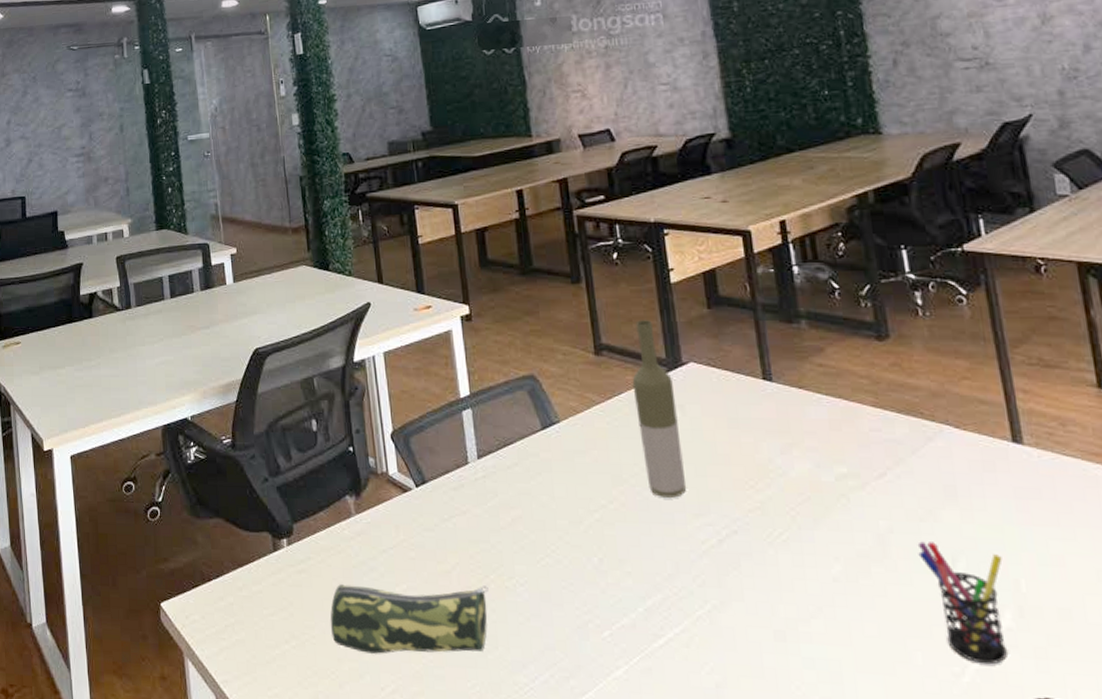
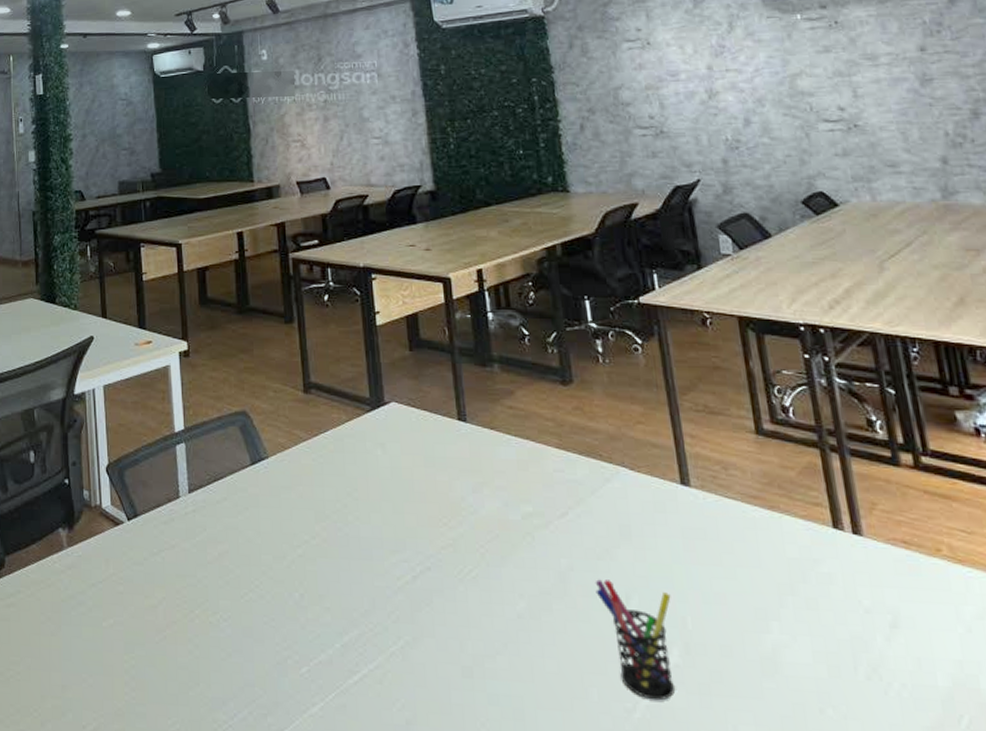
pencil case: present [330,584,489,654] -> none [36,619,193,691]
bottle: present [632,320,687,498] -> none [337,360,385,534]

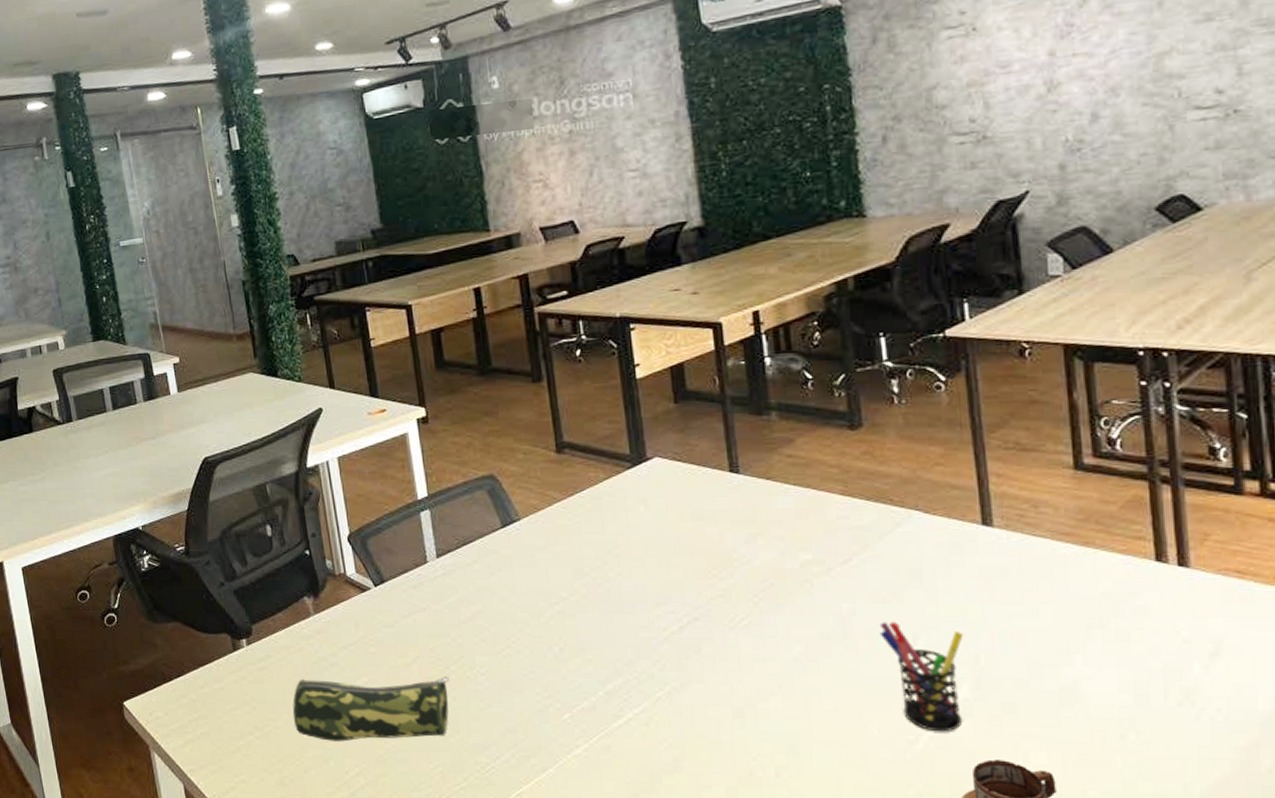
pencil case: none [36,619,193,691] -> present [292,676,450,741]

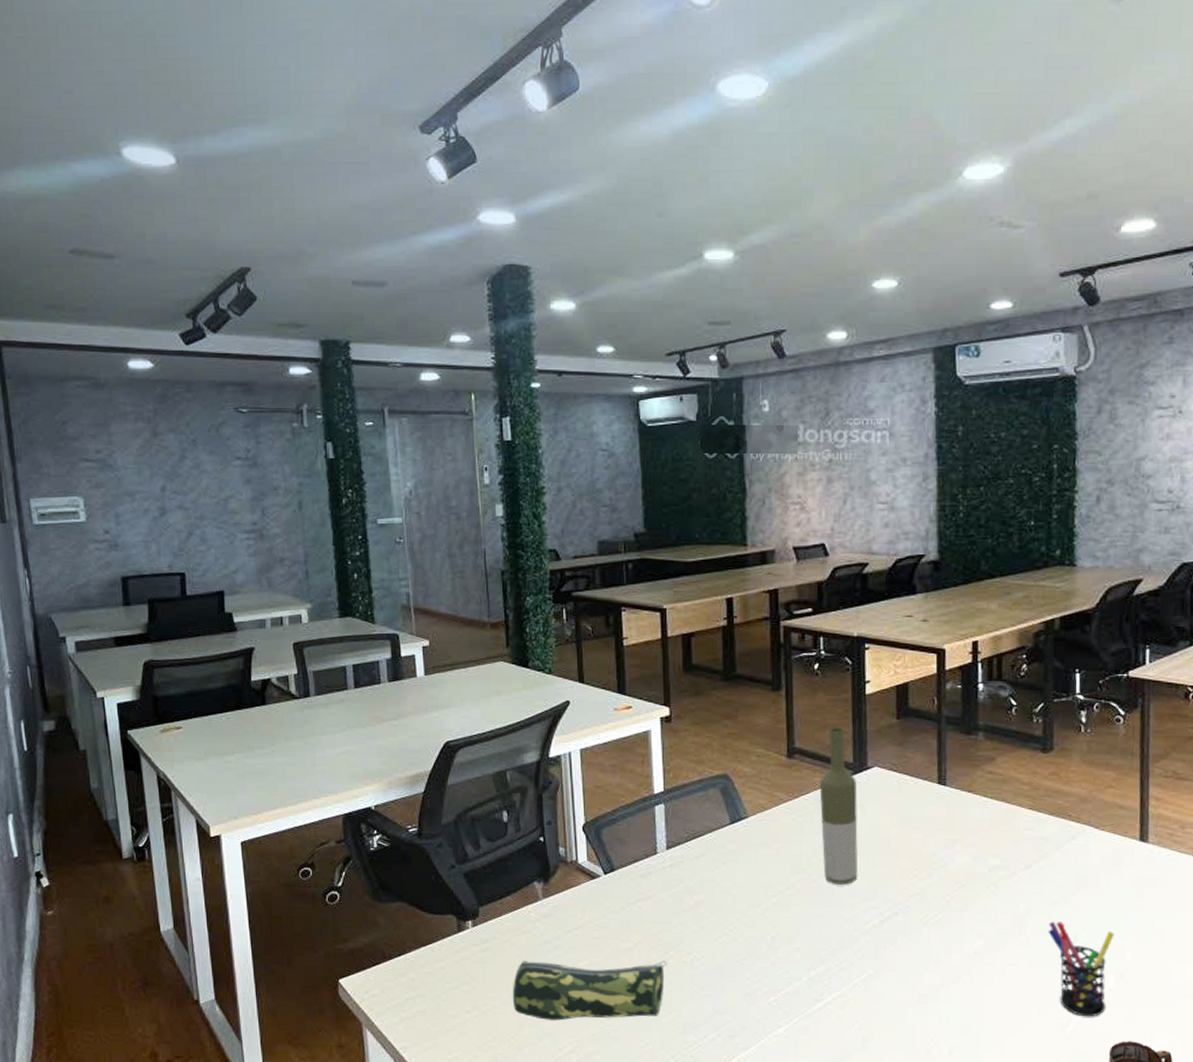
bottle: none [595,417,649,588] -> present [819,727,858,885]

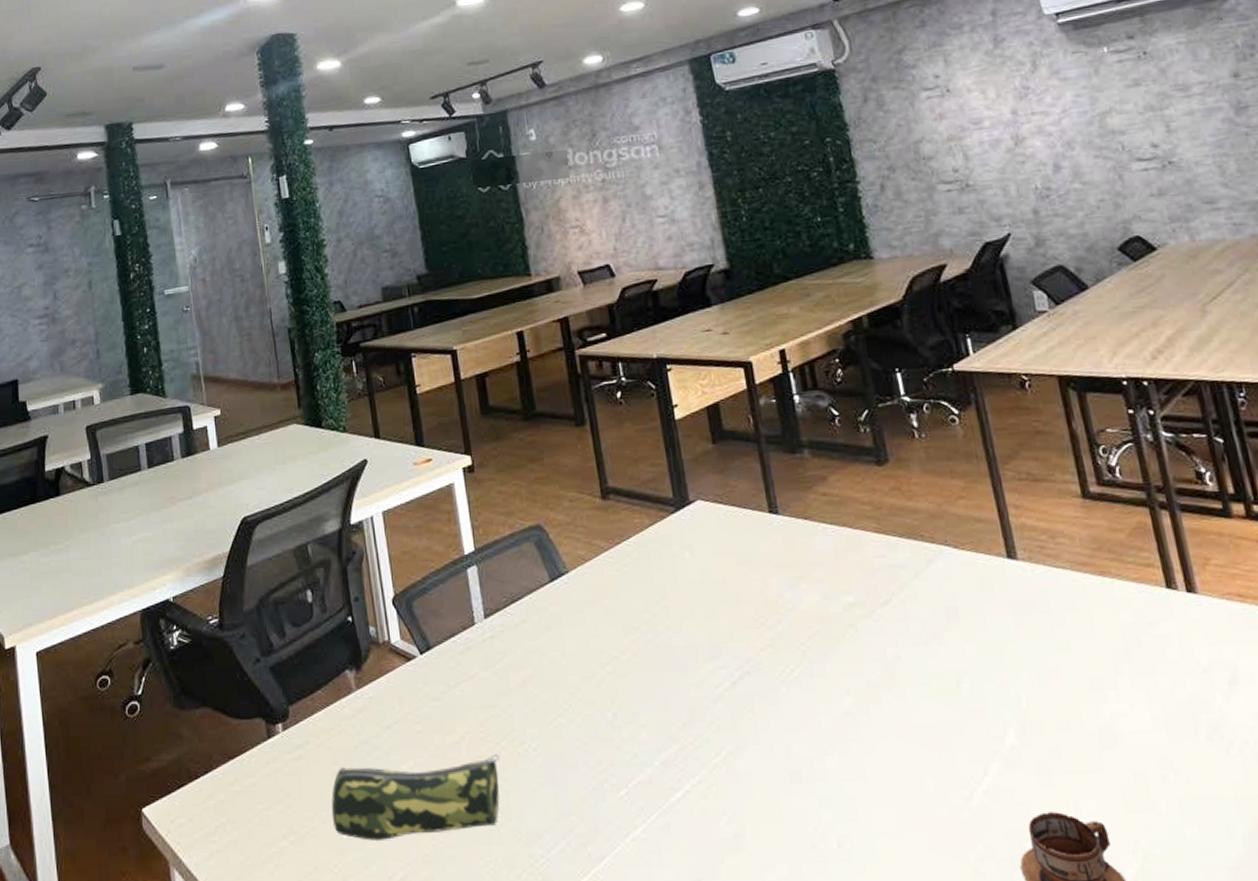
bottle: present [819,727,858,885] -> none [640,459,698,643]
pen holder: present [1048,921,1115,1017] -> none [923,665,1012,785]

